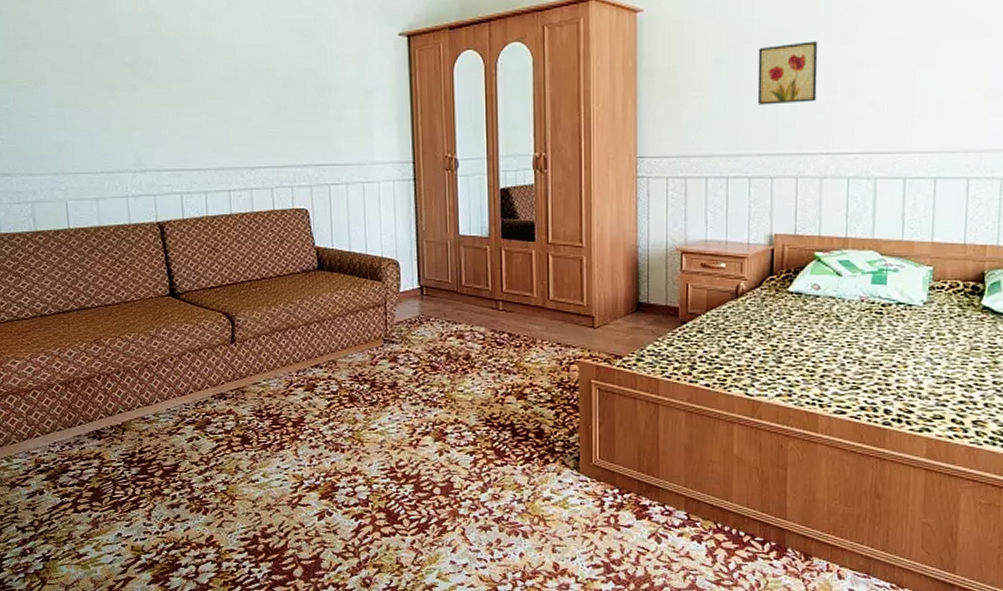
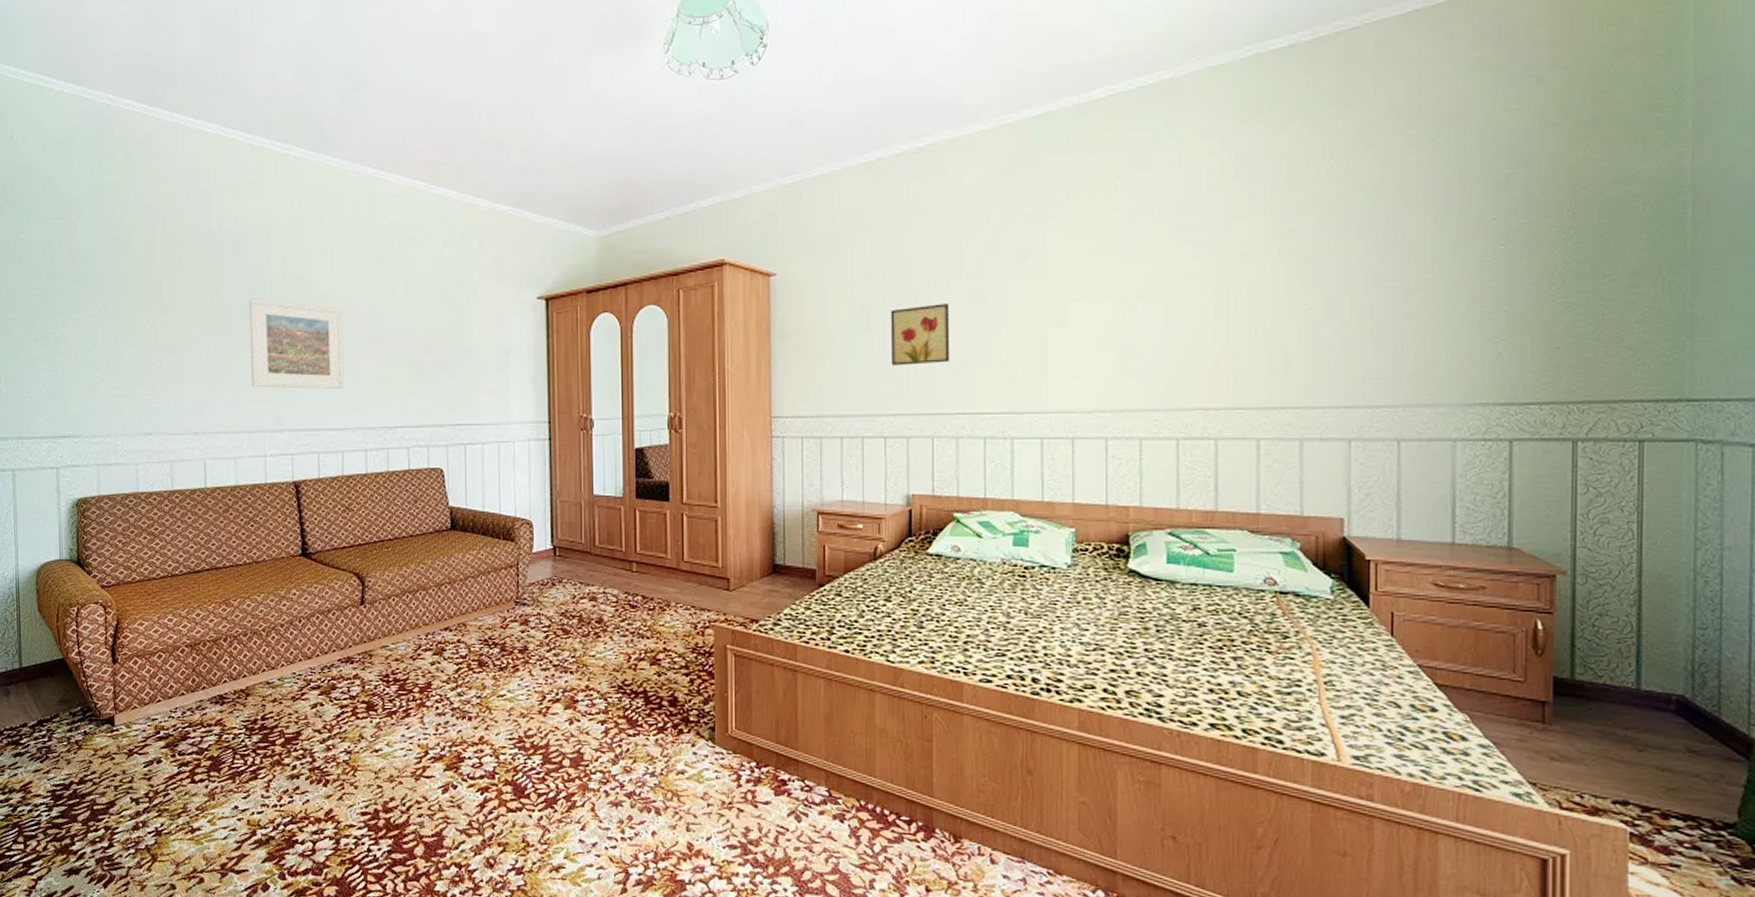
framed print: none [100,34,204,129] -> present [248,298,344,390]

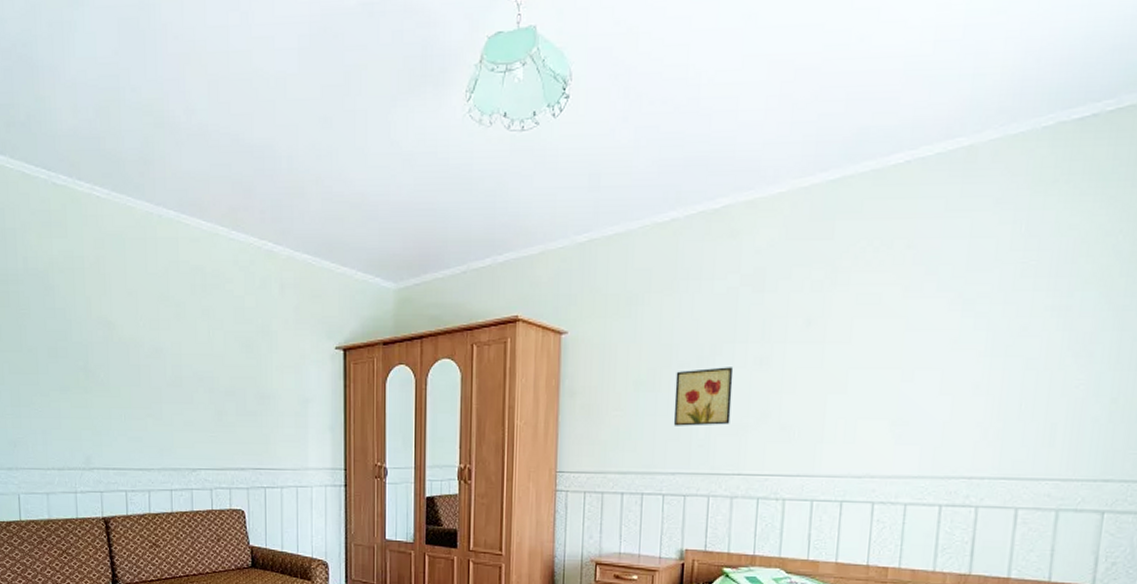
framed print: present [248,298,344,390] -> none [56,339,150,431]

